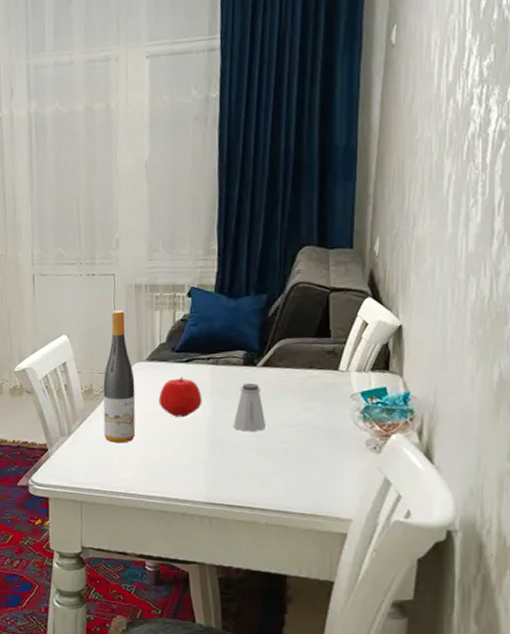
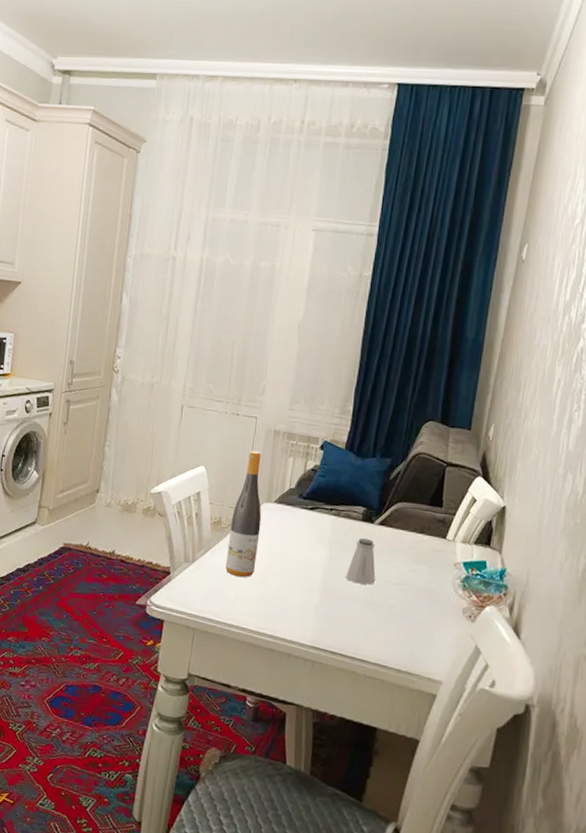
apple: present [158,376,202,417] -> none [280,522,321,561]

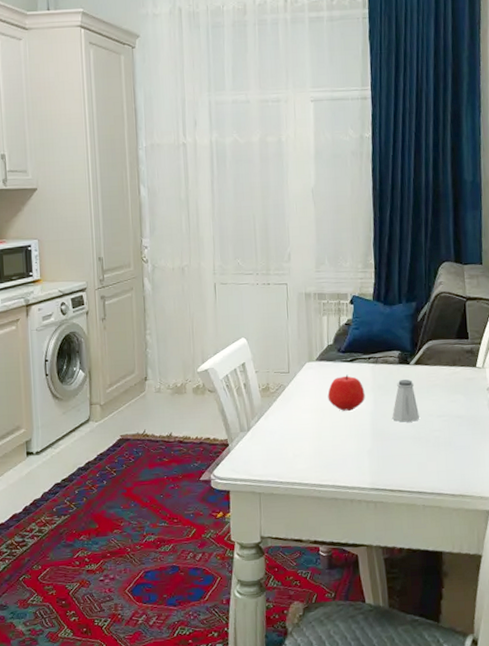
wine bottle: present [225,451,262,578] -> none [278,315,308,437]
apple: none [280,522,321,561] -> present [327,374,365,411]

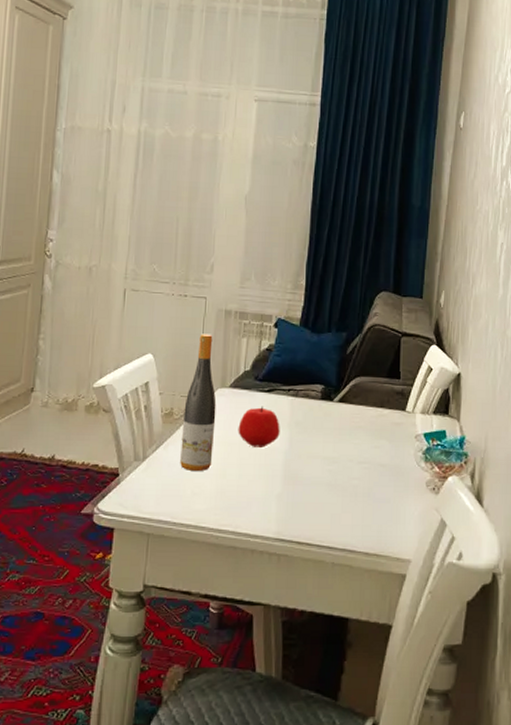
wine bottle: none [278,315,308,437] -> present [180,333,217,472]
saltshaker: present [392,379,419,422] -> none [308,418,338,466]

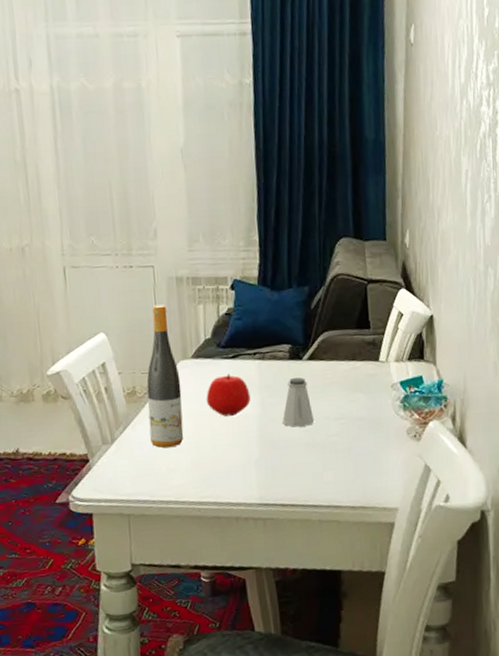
saltshaker: none [308,418,338,466] -> present [282,377,314,427]

